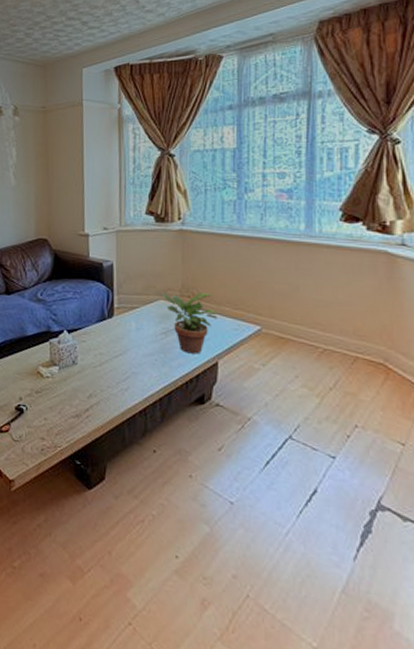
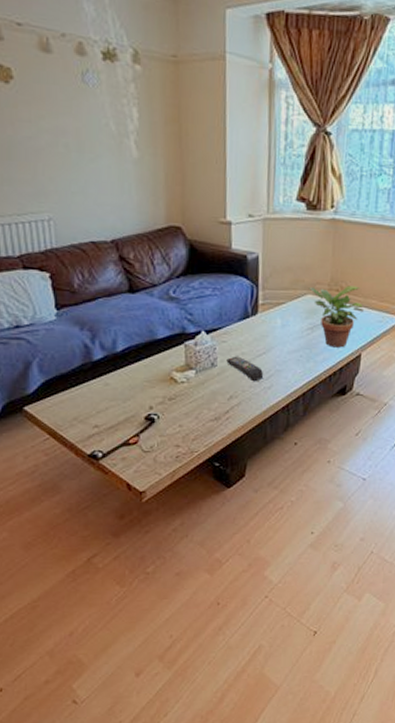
remote control: none [86,355,120,382] -> present [226,356,263,382]

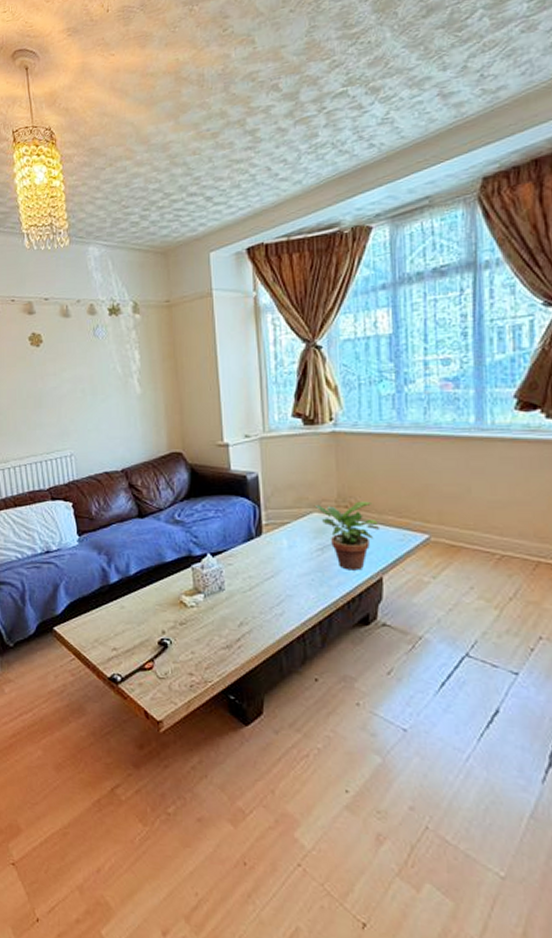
remote control: present [226,356,263,382] -> none [234,579,273,608]

